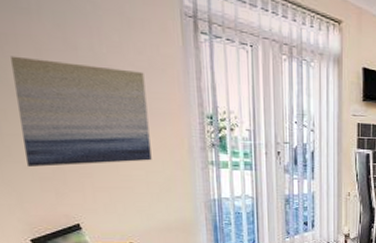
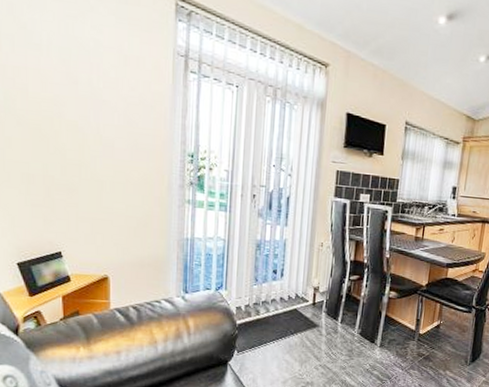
wall art: present [11,56,152,167] -> none [20,87,134,195]

